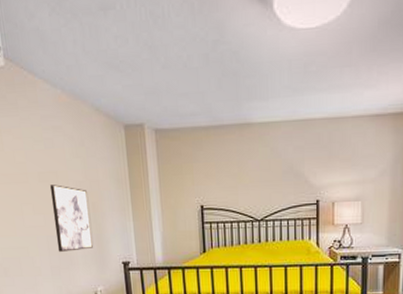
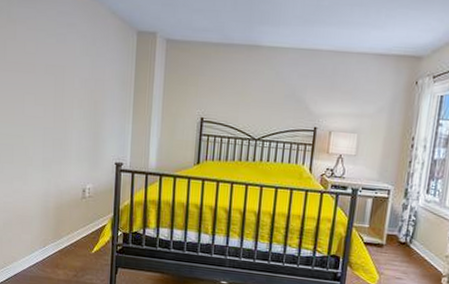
wall art: present [50,184,94,252] -> none [53,78,92,146]

